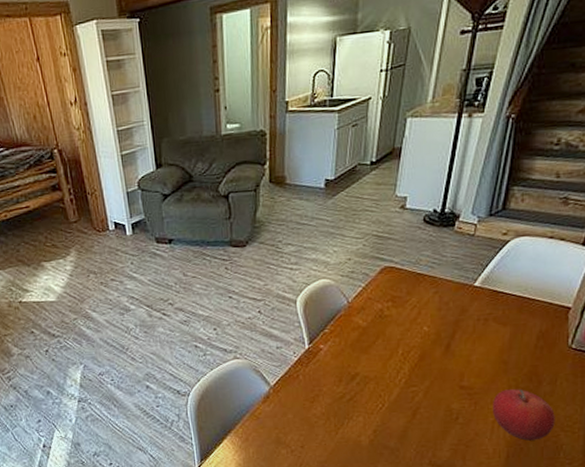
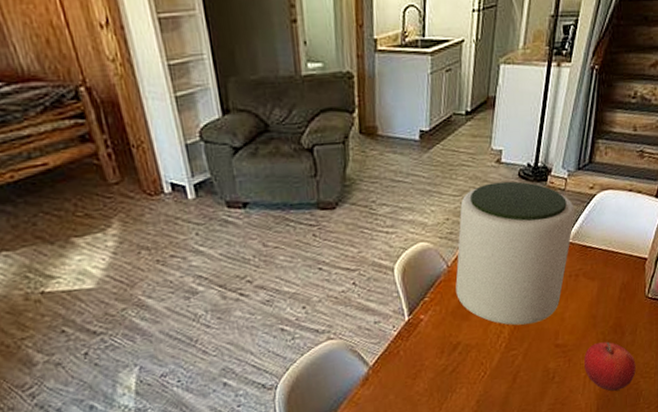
plant pot: none [355,225,486,364] -> present [455,181,576,326]

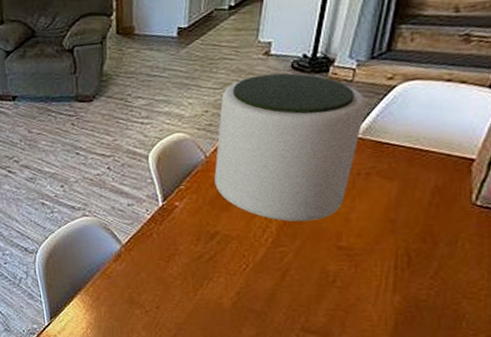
fruit: present [584,341,636,391] -> none [377,250,455,308]

